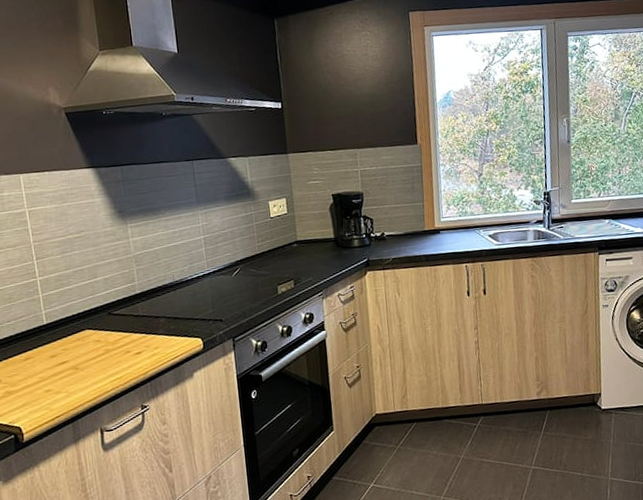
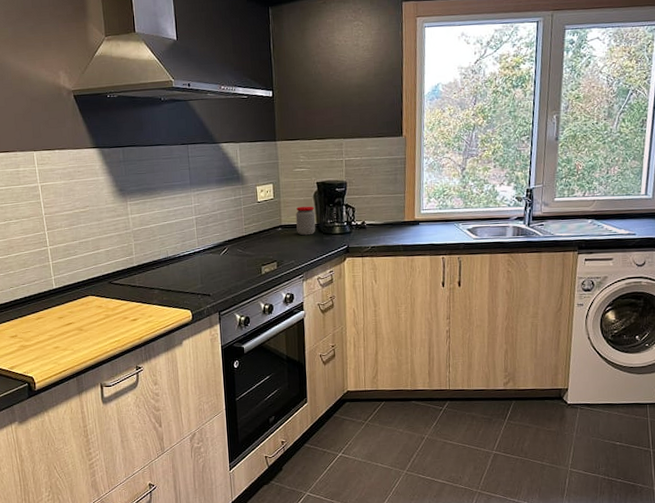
jar: none [311,219,334,251] -> present [296,206,316,236]

